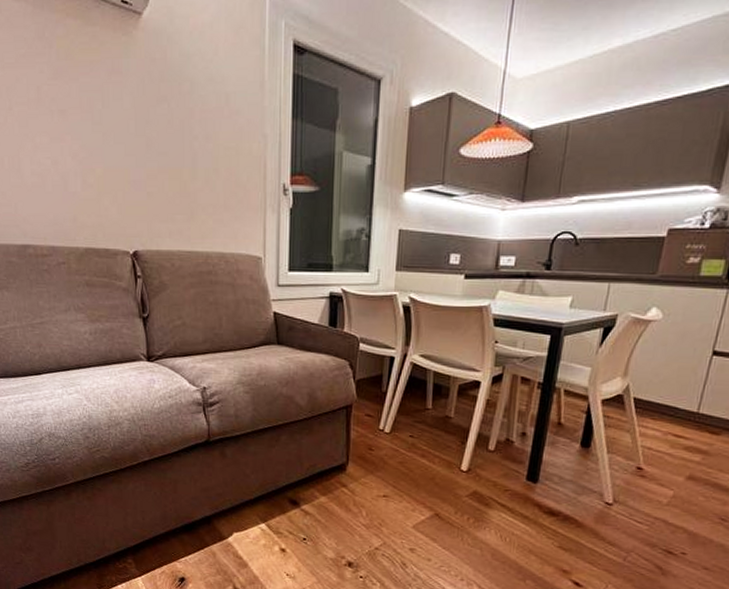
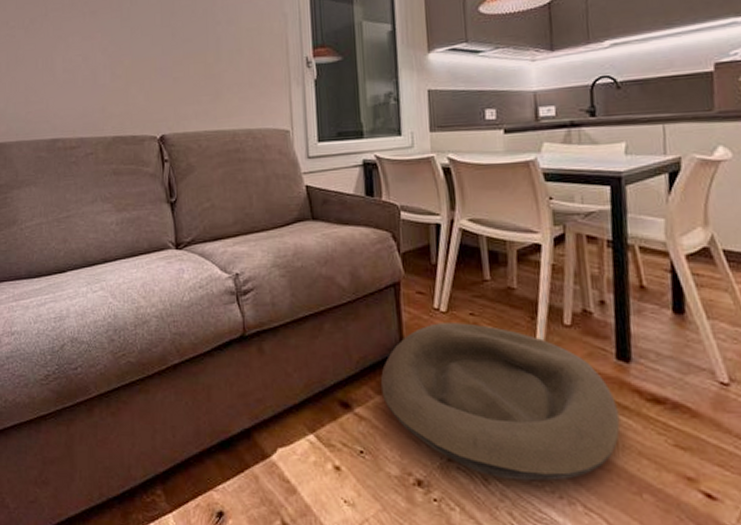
dog bed: none [325,441,520,567] -> present [380,323,620,481]

